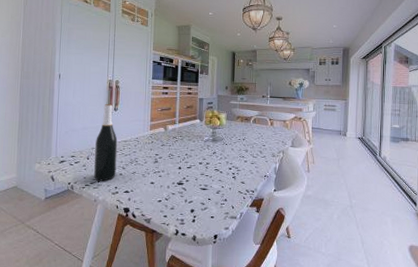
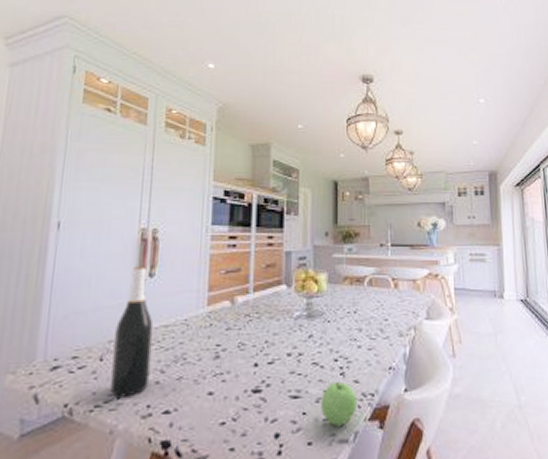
apple: none [220,182,243,209] -> present [321,382,358,428]

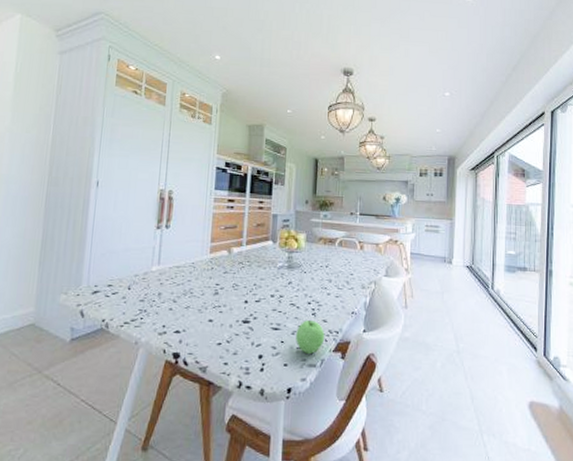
wine bottle: present [110,267,154,398] -> none [136,220,169,318]

